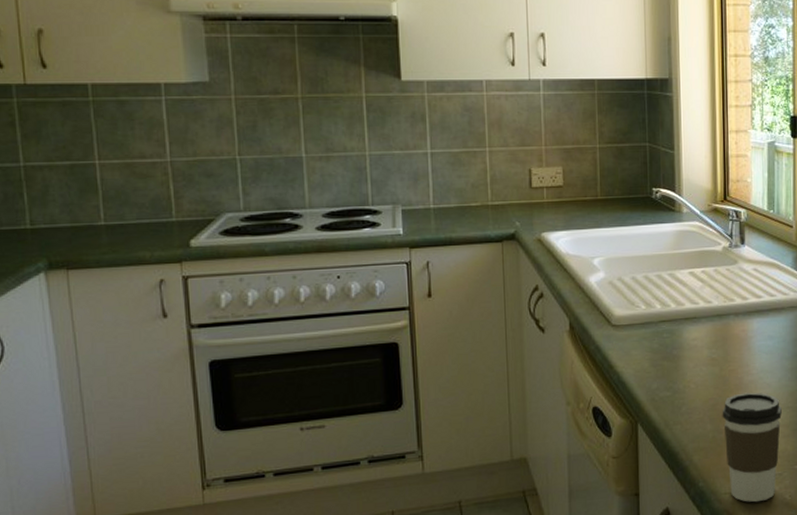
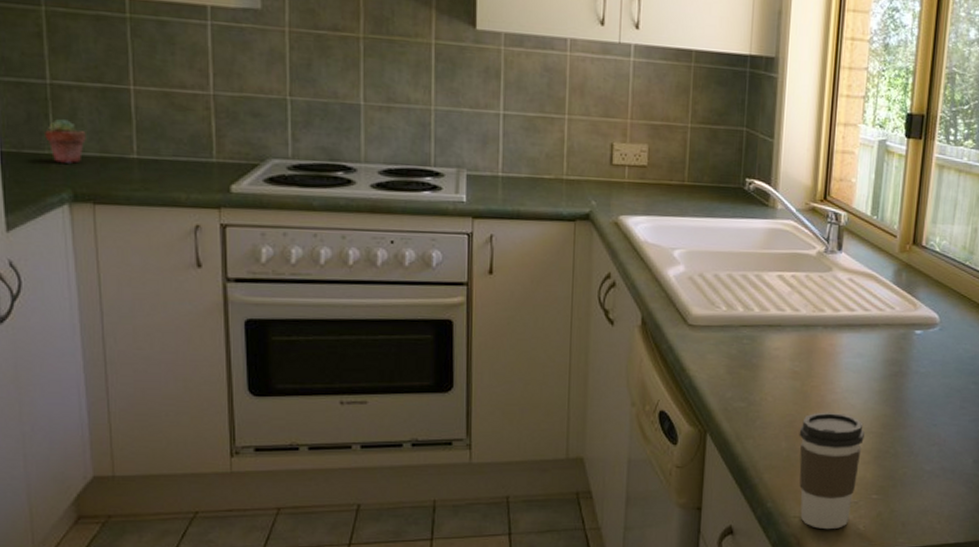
potted succulent: none [20,195,58,236] -> present [45,118,86,164]

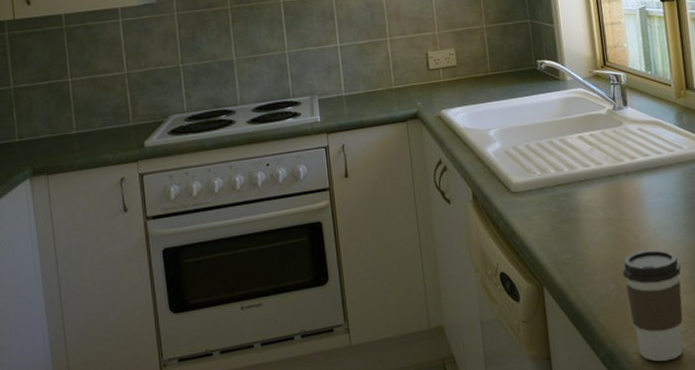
potted succulent: present [45,118,86,164] -> none [11,112,40,148]

